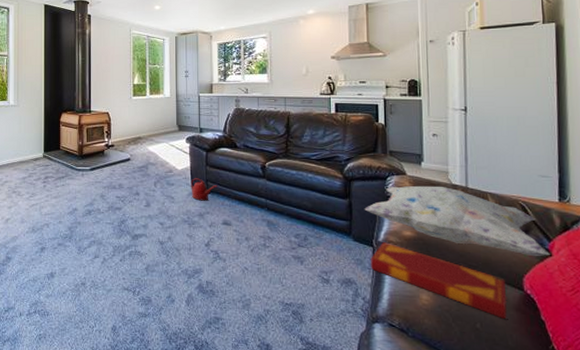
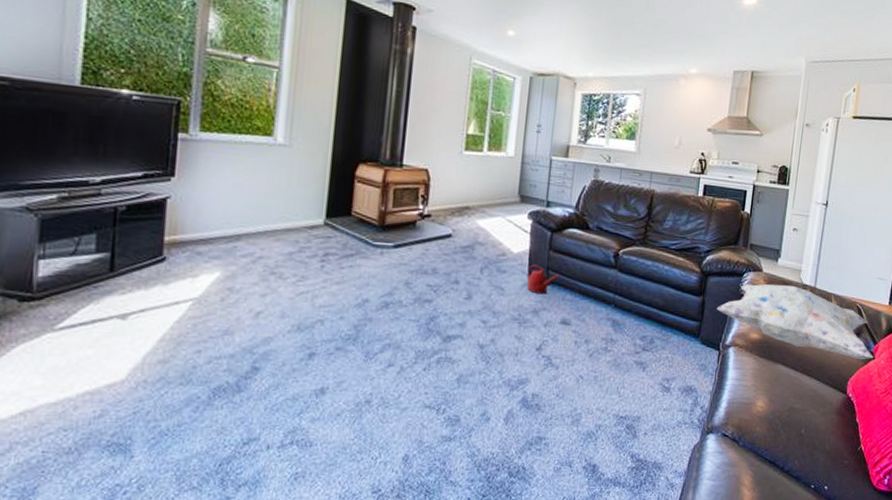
hardback book: present [371,242,507,319] -> none [714,345,833,423]

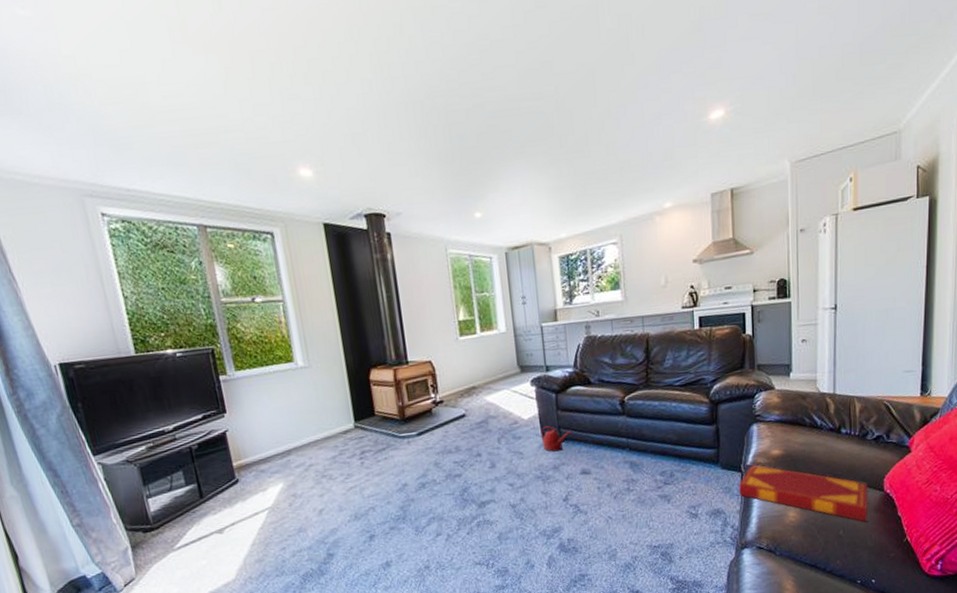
hardback book: none [714,345,833,423] -> present [739,465,869,522]
decorative pillow: present [716,283,873,360] -> none [732,396,909,456]

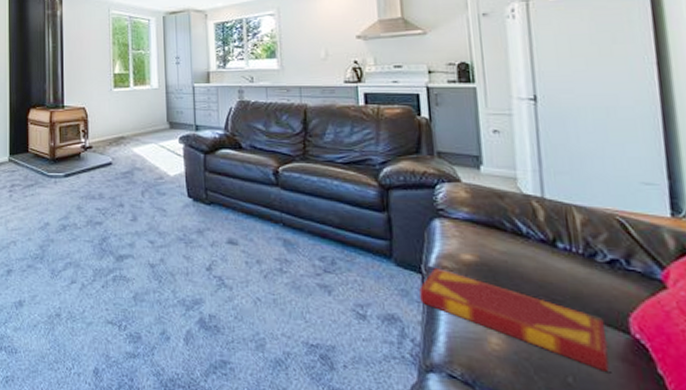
watering can: present [540,426,572,452] -> none [186,186,219,215]

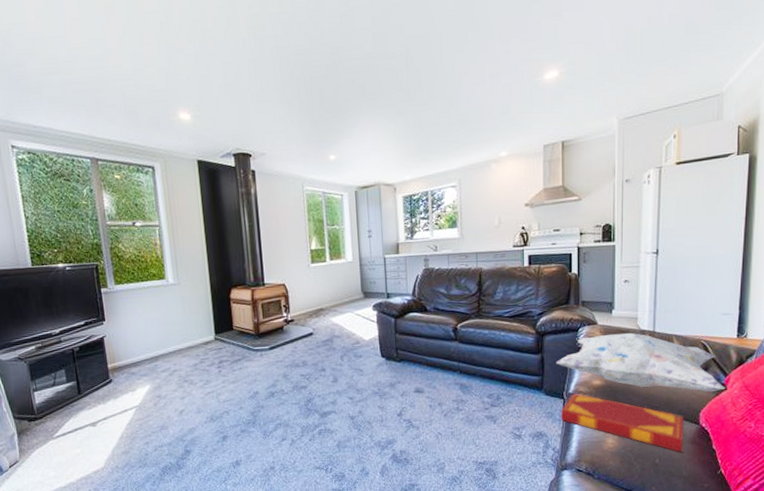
decorative pillow: none [407,195,664,290] -> present [556,332,725,392]

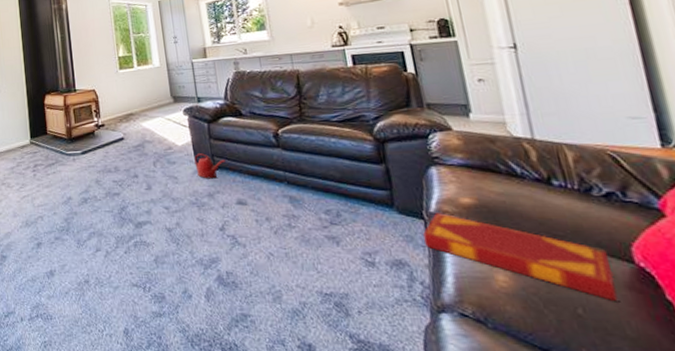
watering can: none [380,347,408,371] -> present [194,153,225,179]
decorative pillow: present [556,332,725,392] -> none [405,140,663,220]

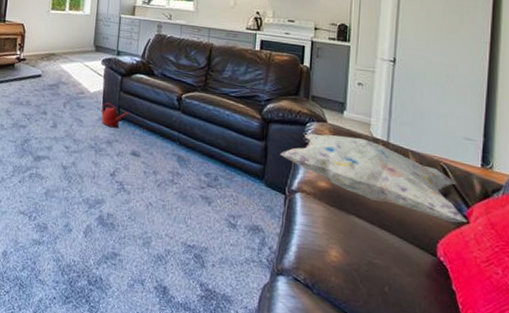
decorative pillow: none [405,140,663,220] -> present [280,133,467,223]
hardback book: present [423,213,618,301] -> none [281,191,419,285]

